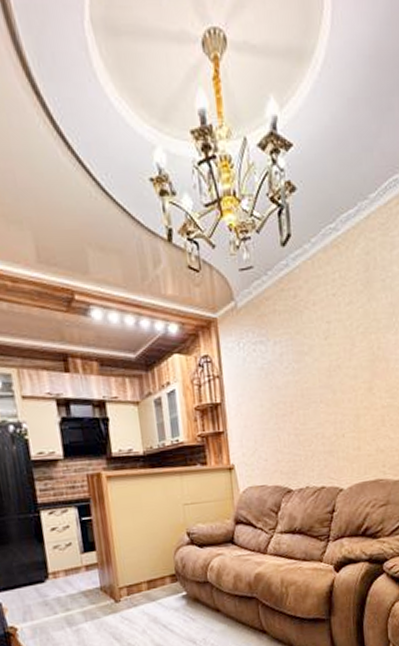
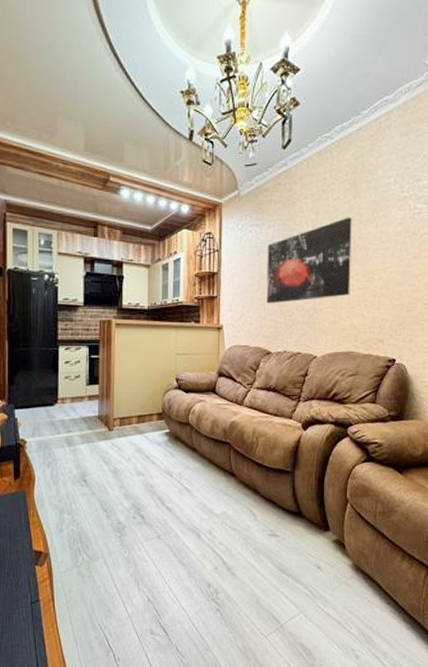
wall art: none [275,324,373,435] -> present [266,217,352,304]

